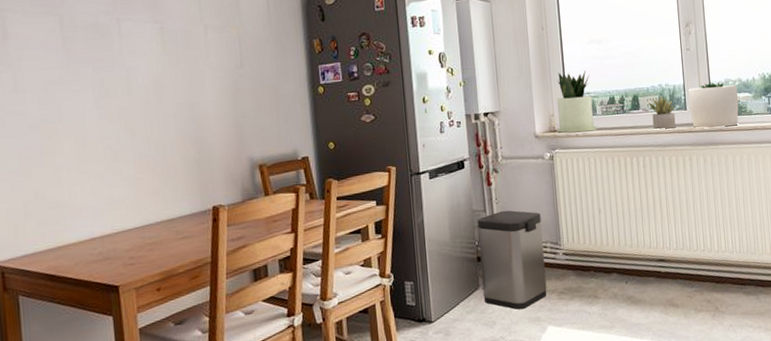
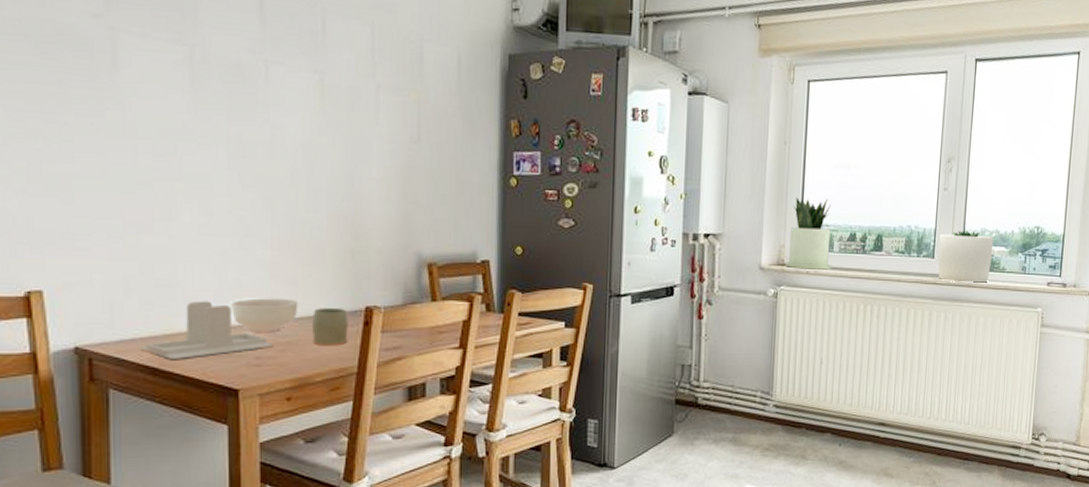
napkin holder: none [41,215,143,268] -> present [141,300,274,361]
bowl: none [107,206,160,238] -> present [231,298,299,333]
mug: none [171,210,201,243] -> present [312,308,348,346]
pedal bin: present [477,210,547,310] -> none [676,349,754,464]
succulent plant: present [649,95,676,130] -> none [893,238,923,277]

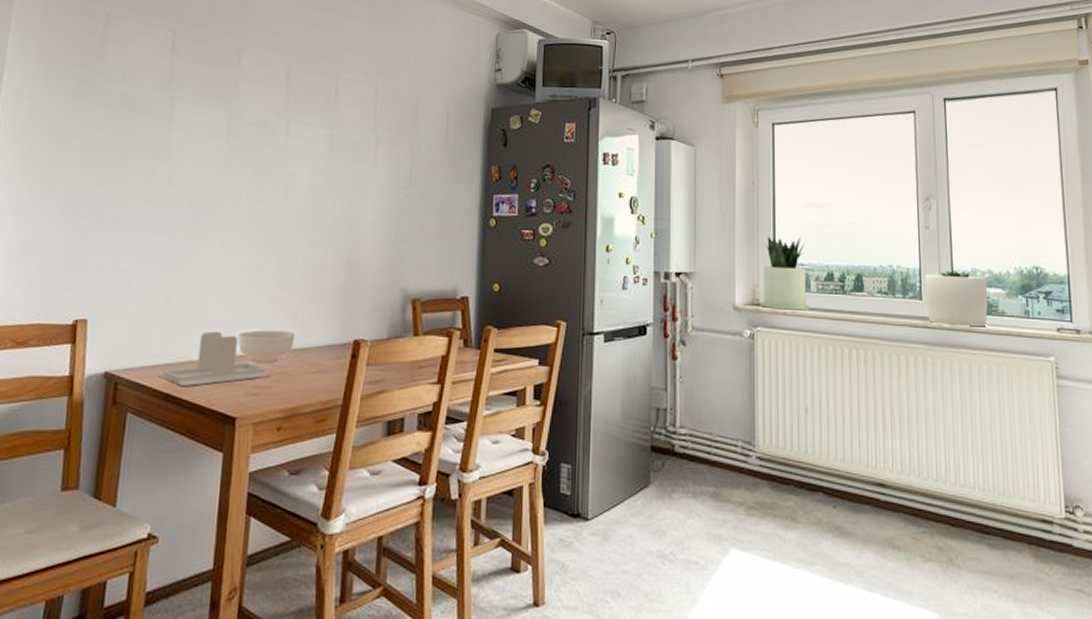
mug: present [312,308,348,346] -> none [304,340,338,378]

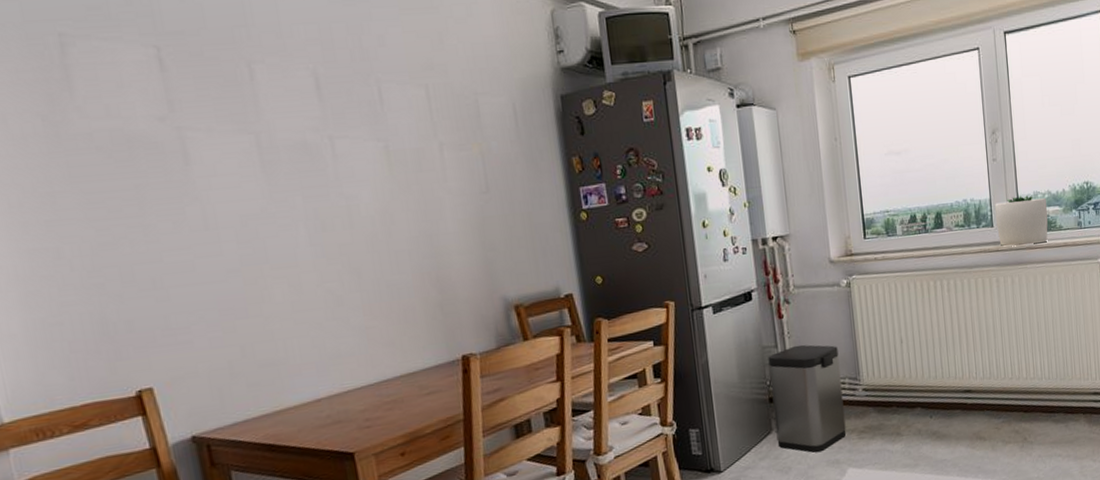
napkin holder: present [159,331,271,387] -> none [255,373,381,435]
bowl: present [237,329,296,363] -> none [334,359,399,397]
pedal bin: none [653,392,733,522] -> present [768,344,847,453]
planter: present [760,236,811,312] -> none [852,186,899,258]

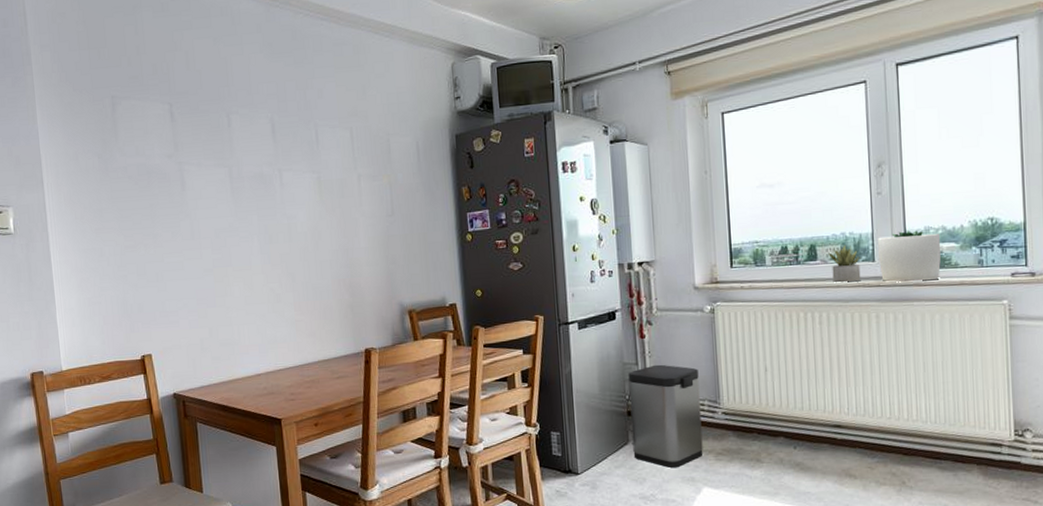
succulent plant: none [953,211,982,250] -> present [828,245,861,283]

